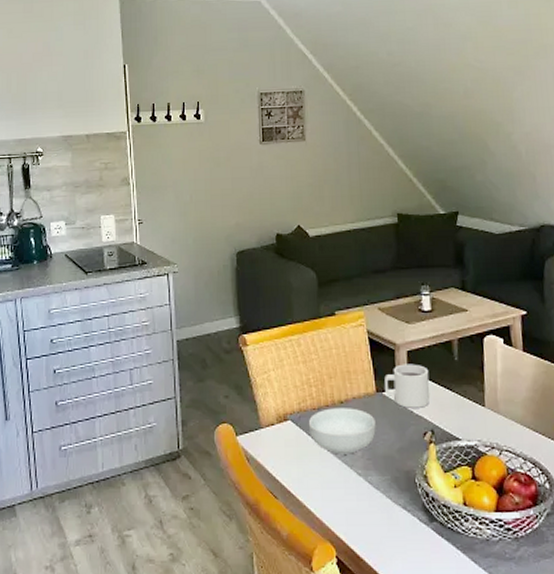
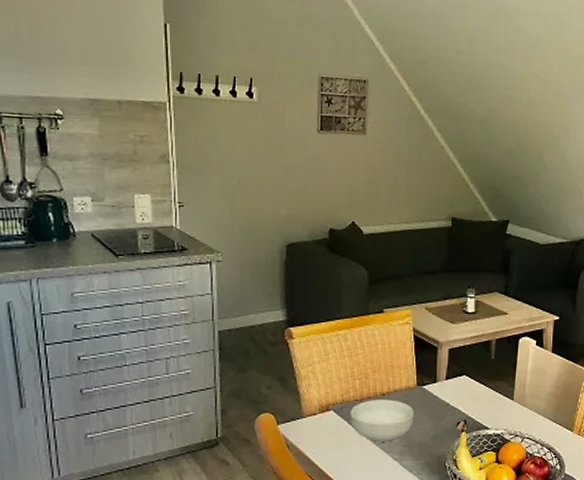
mug: present [384,364,430,408] -> none [425,360,467,401]

